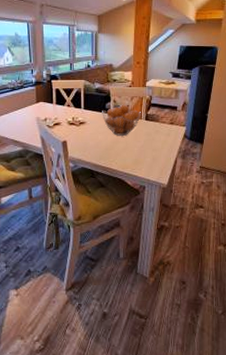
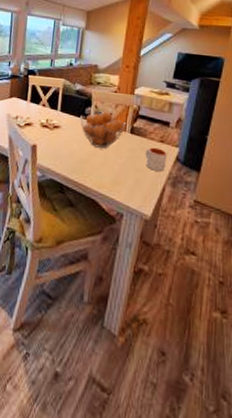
mug: none [159,129,177,148] -> present [145,147,167,172]

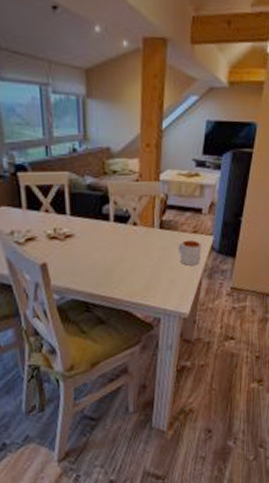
fruit basket: present [80,111,126,148] -> none [97,207,153,252]

